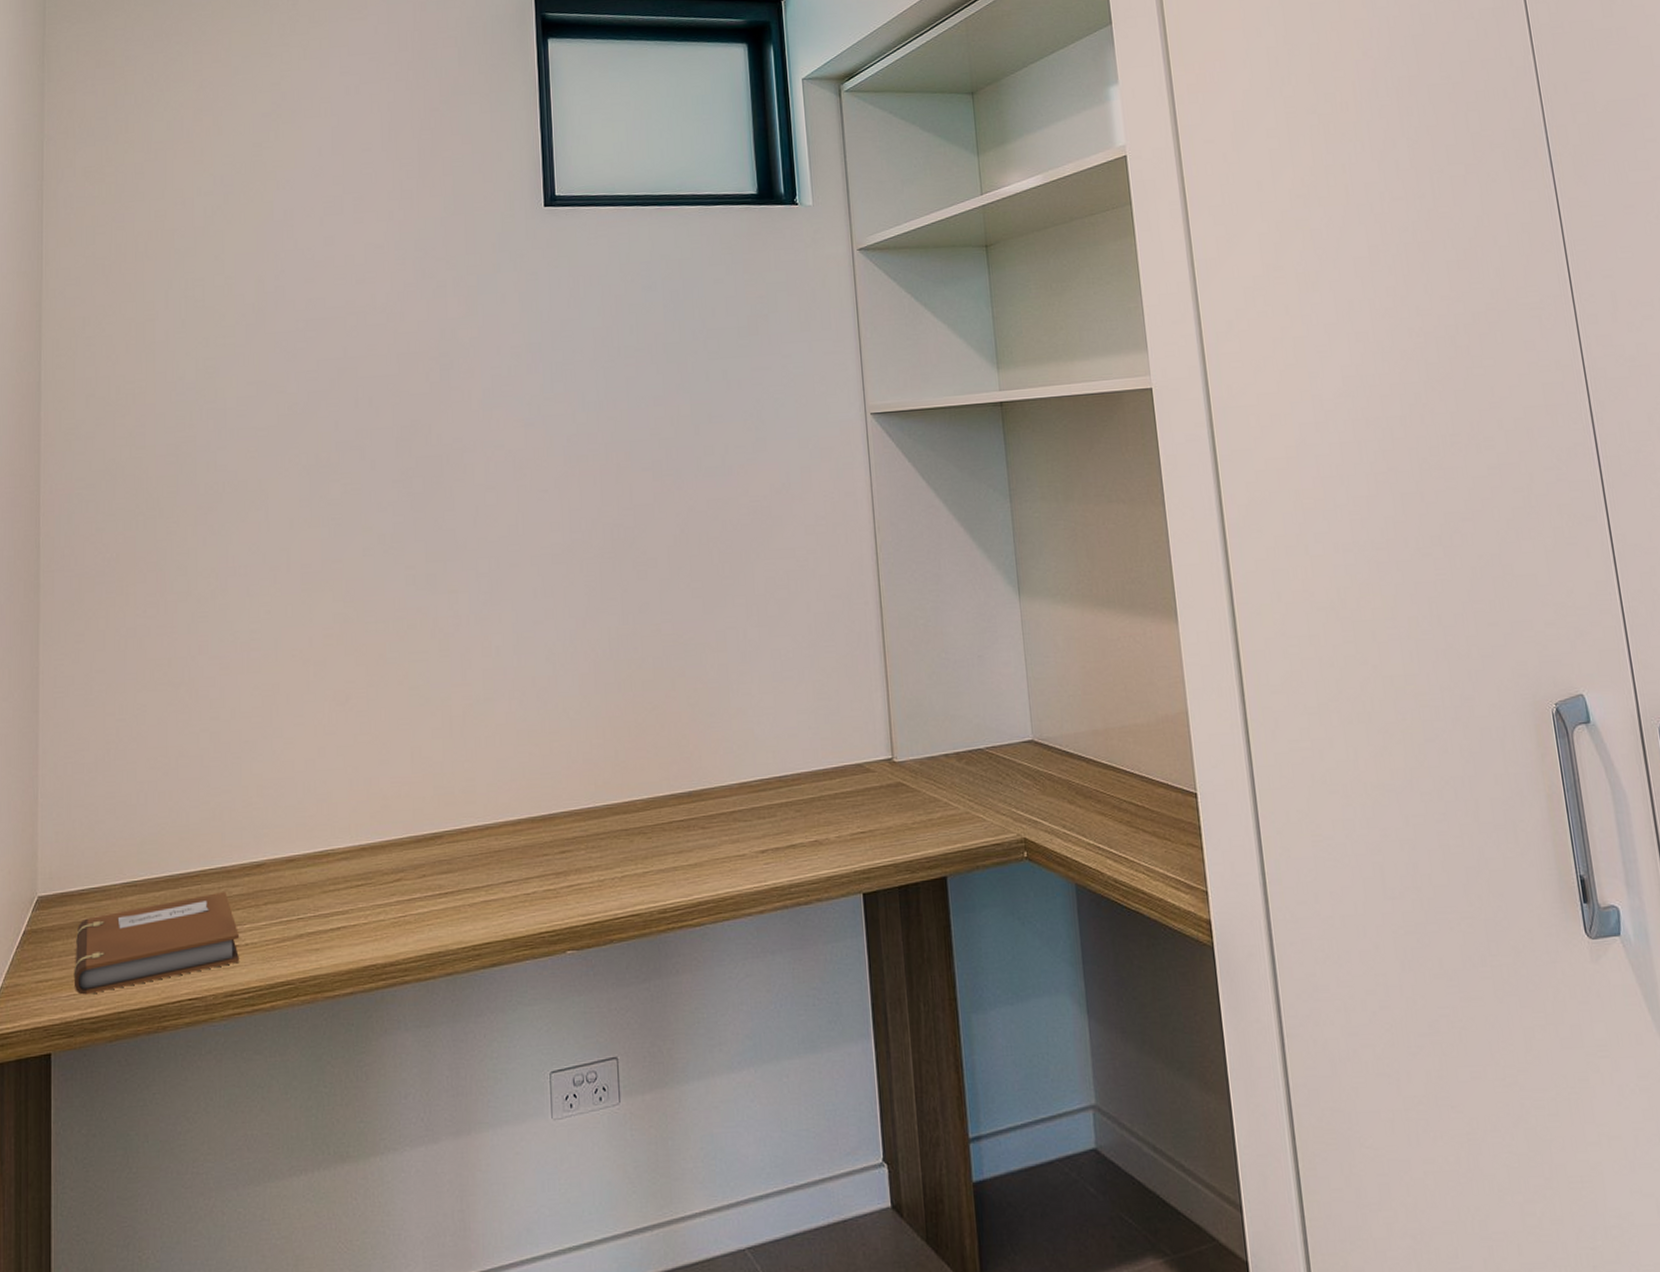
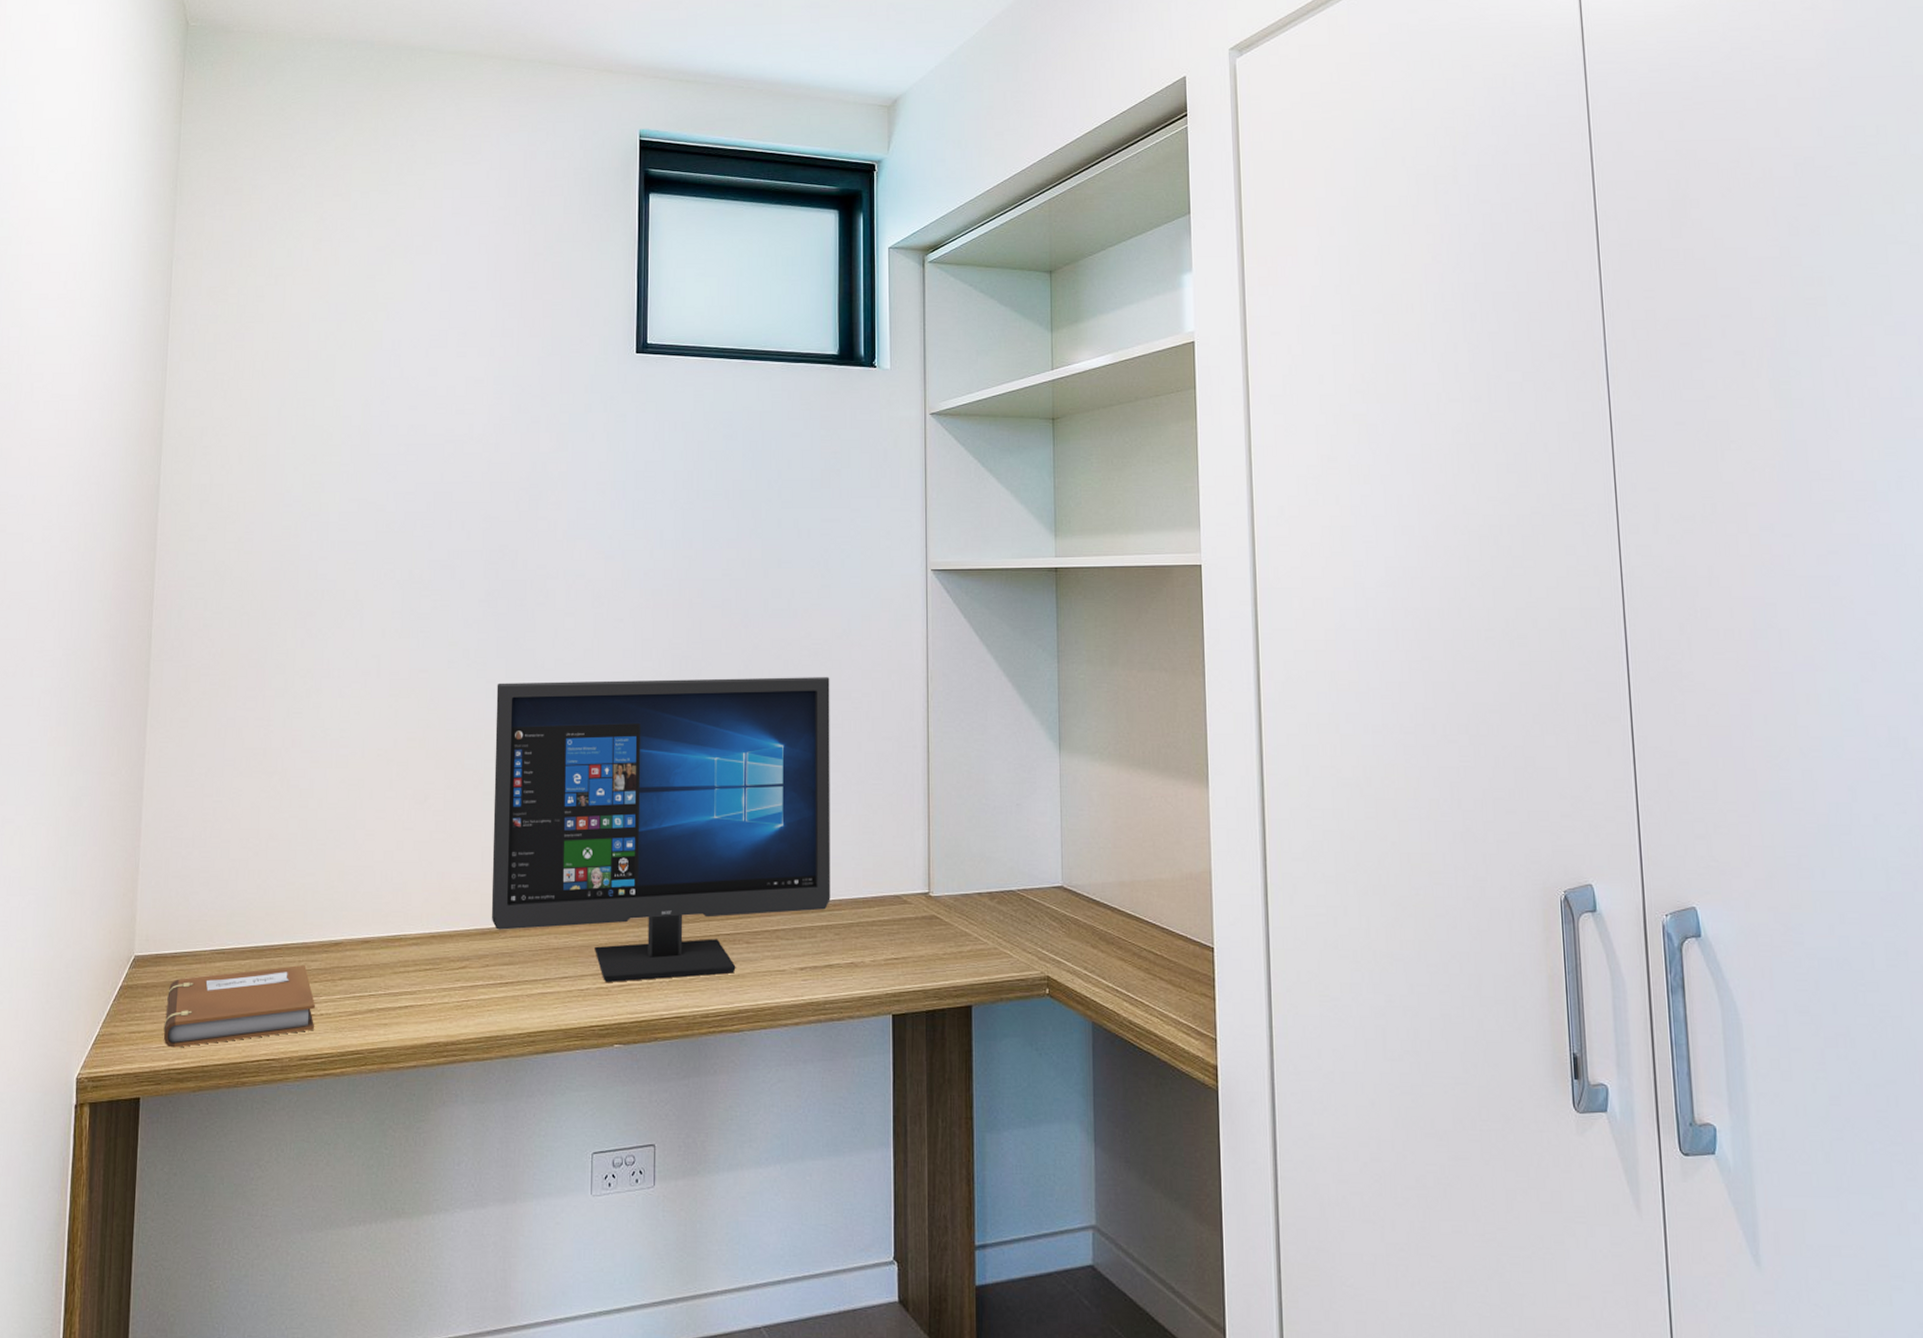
computer monitor: none [417,535,789,883] -> present [491,677,831,982]

